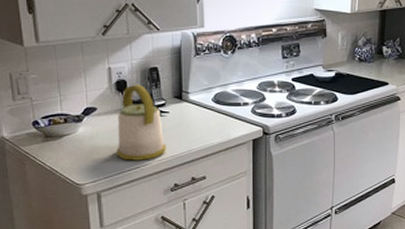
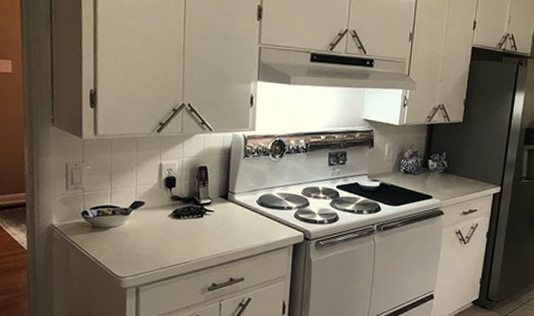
kettle: present [117,84,167,161] -> none [159,181,208,258]

